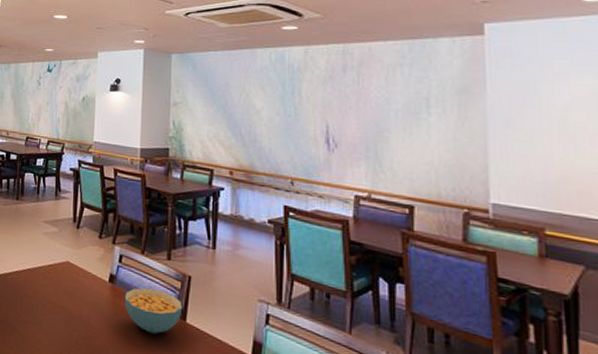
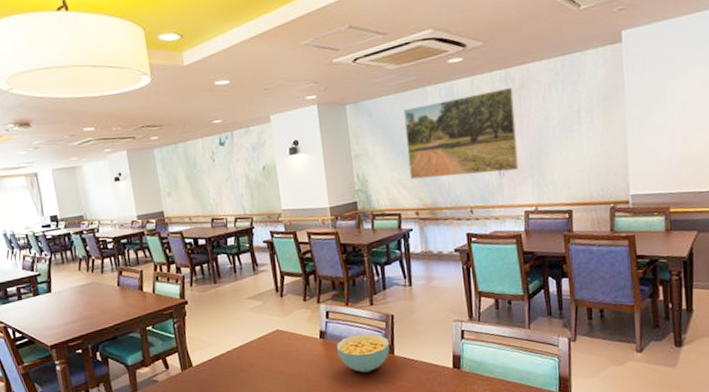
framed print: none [228,62,351,149] -> present [403,87,519,180]

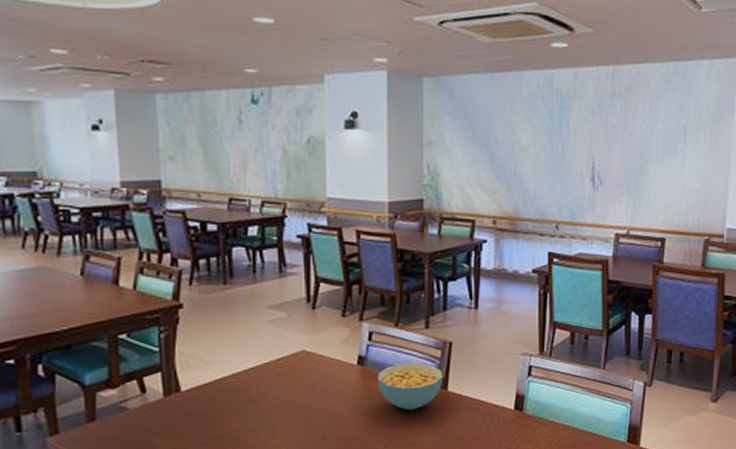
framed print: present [403,87,519,180] -> none [491,87,619,185]

